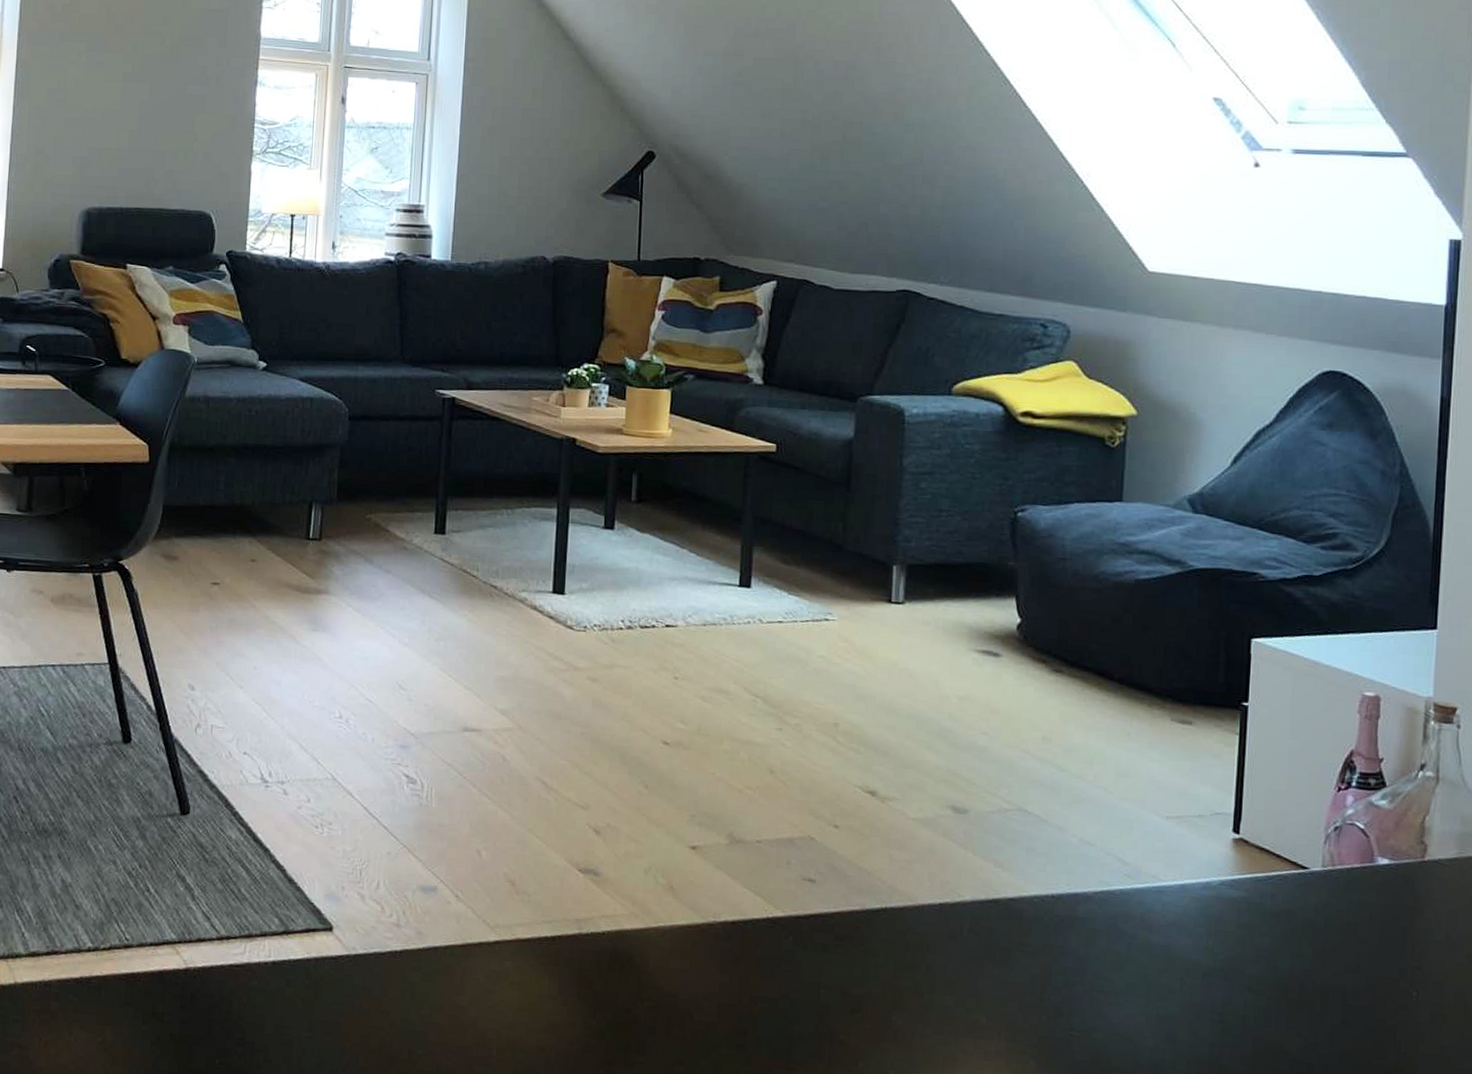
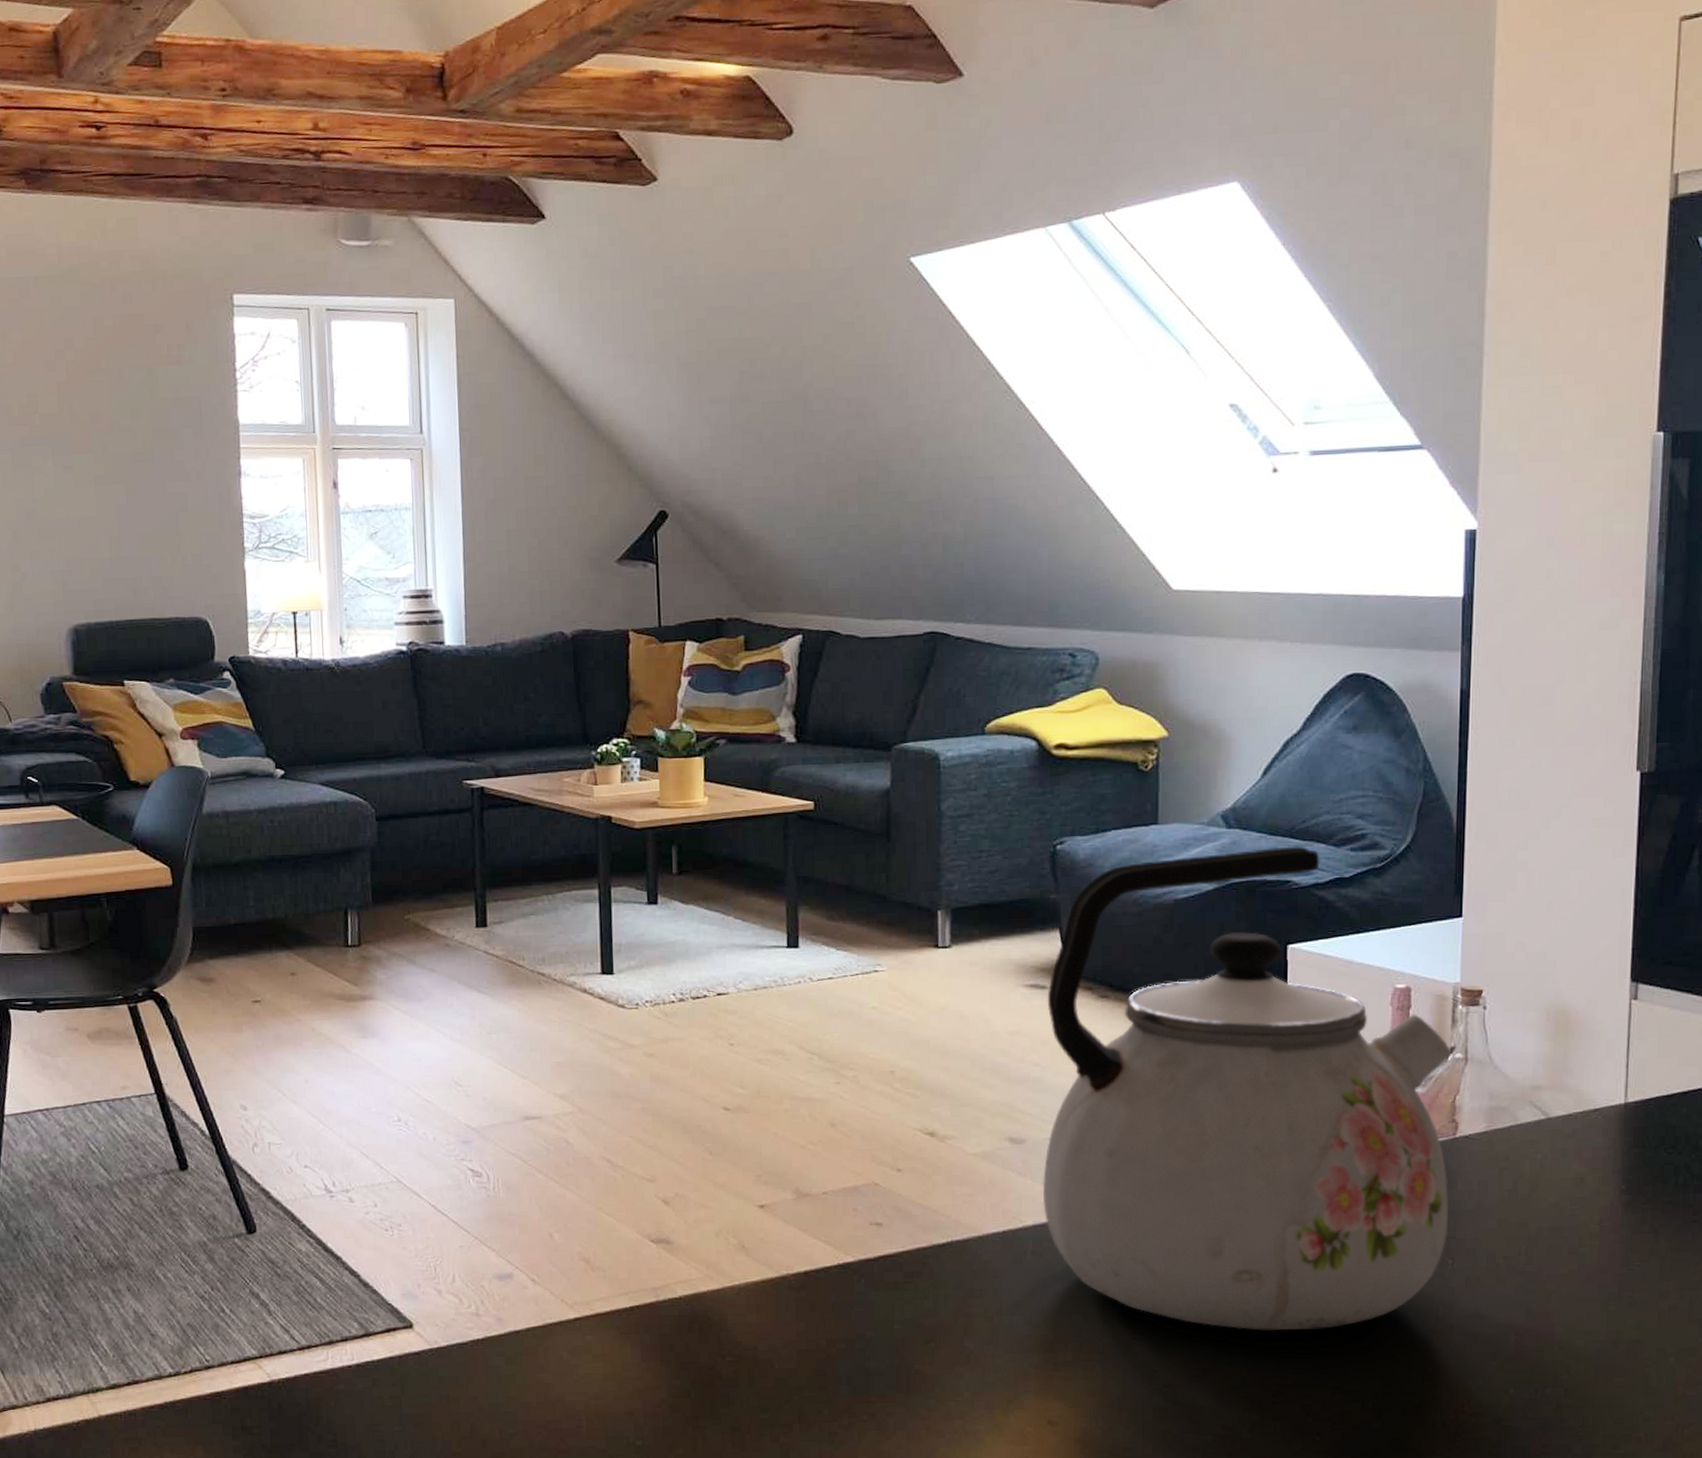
kettle: none [983,537,1423,1051] -> present [1042,846,1453,1331]

